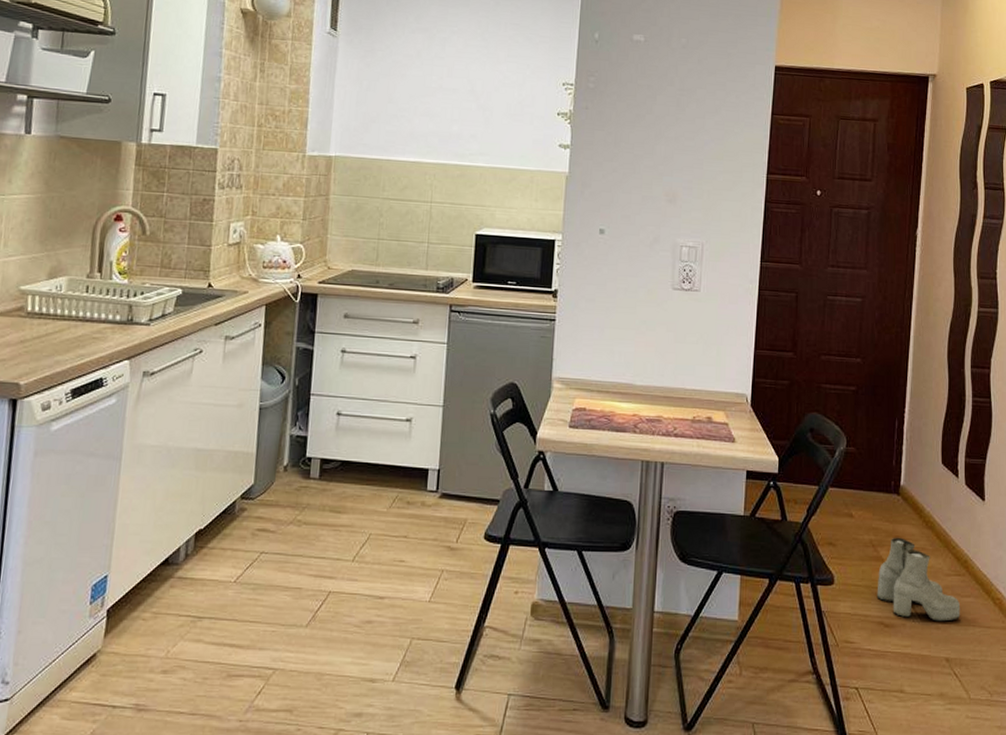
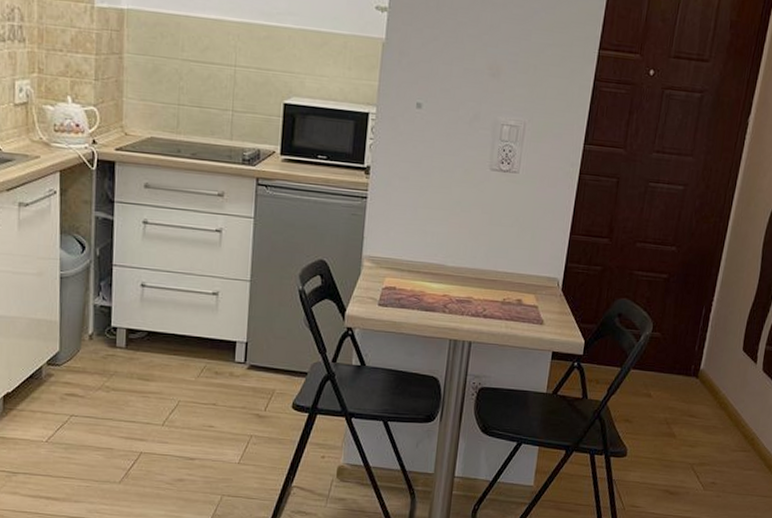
boots: present [876,537,961,622] -> none [665,416,742,491]

